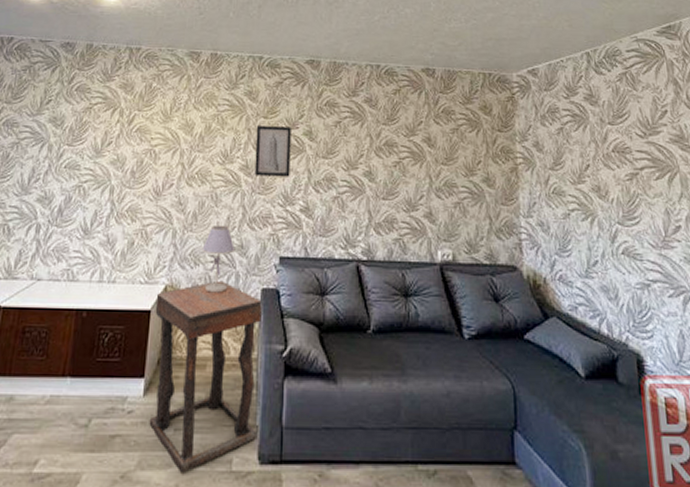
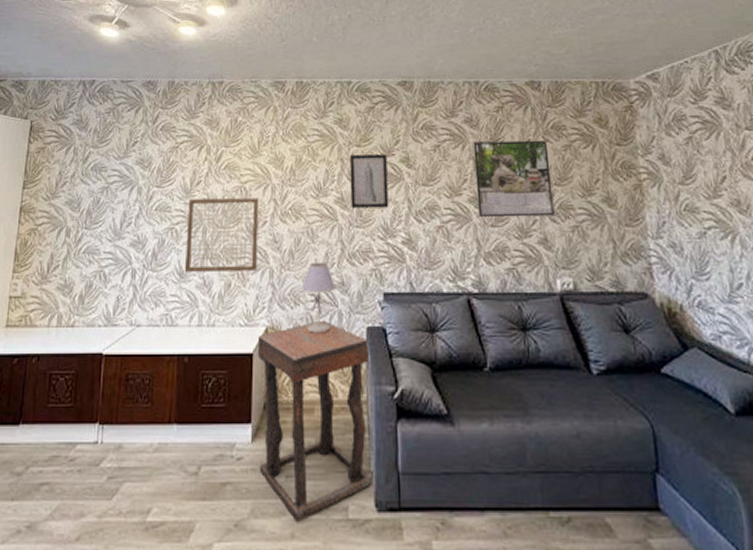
wall art: none [89,157,168,231] -> present [184,195,260,272]
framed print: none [371,120,440,193] -> present [473,140,555,218]

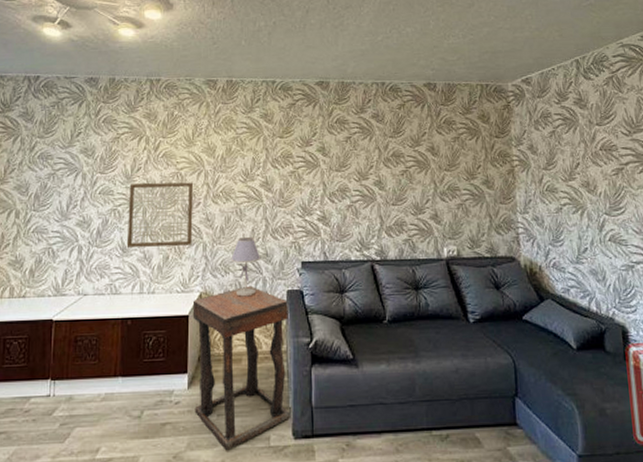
wall art: present [349,154,389,209] -> none [273,144,307,191]
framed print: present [473,140,555,218] -> none [379,133,444,198]

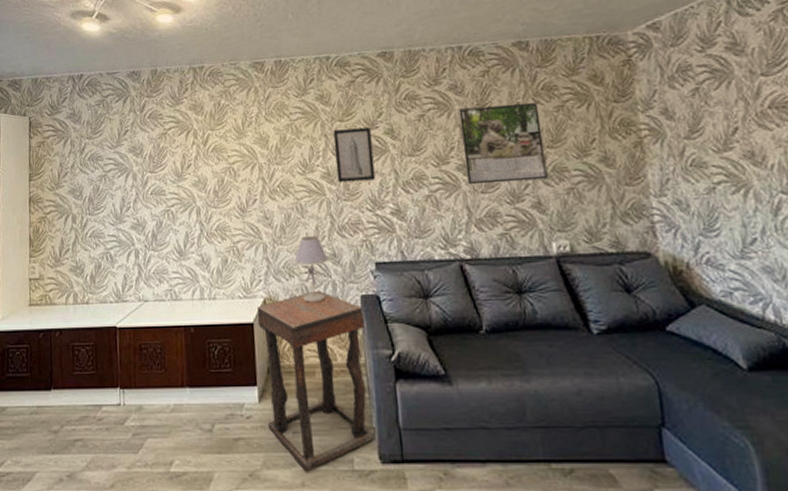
wall art: present [126,180,194,247] -> none [181,177,251,250]
wall art: none [273,144,307,191] -> present [333,127,376,183]
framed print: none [379,133,444,198] -> present [458,102,548,185]

